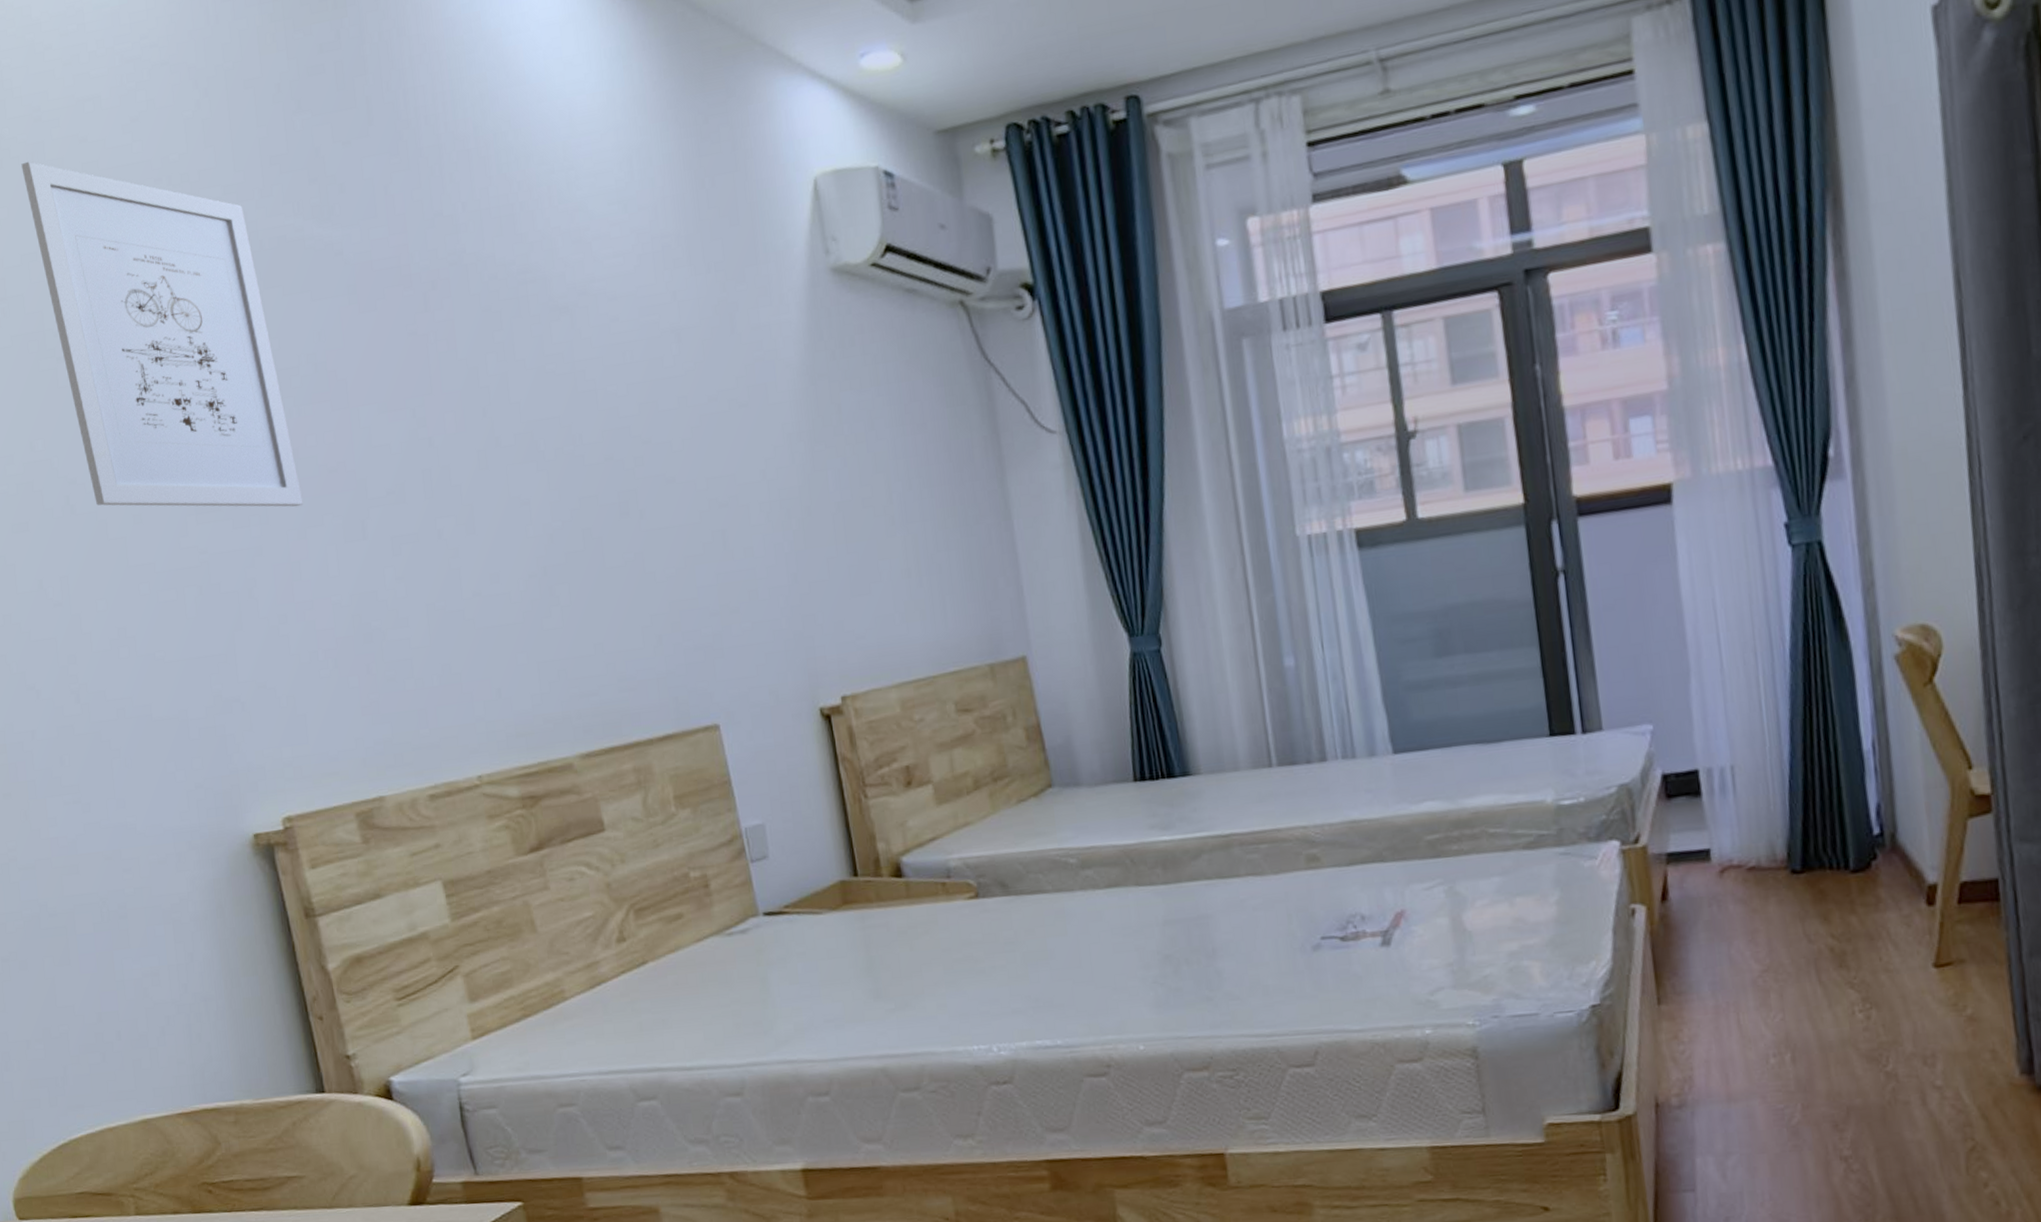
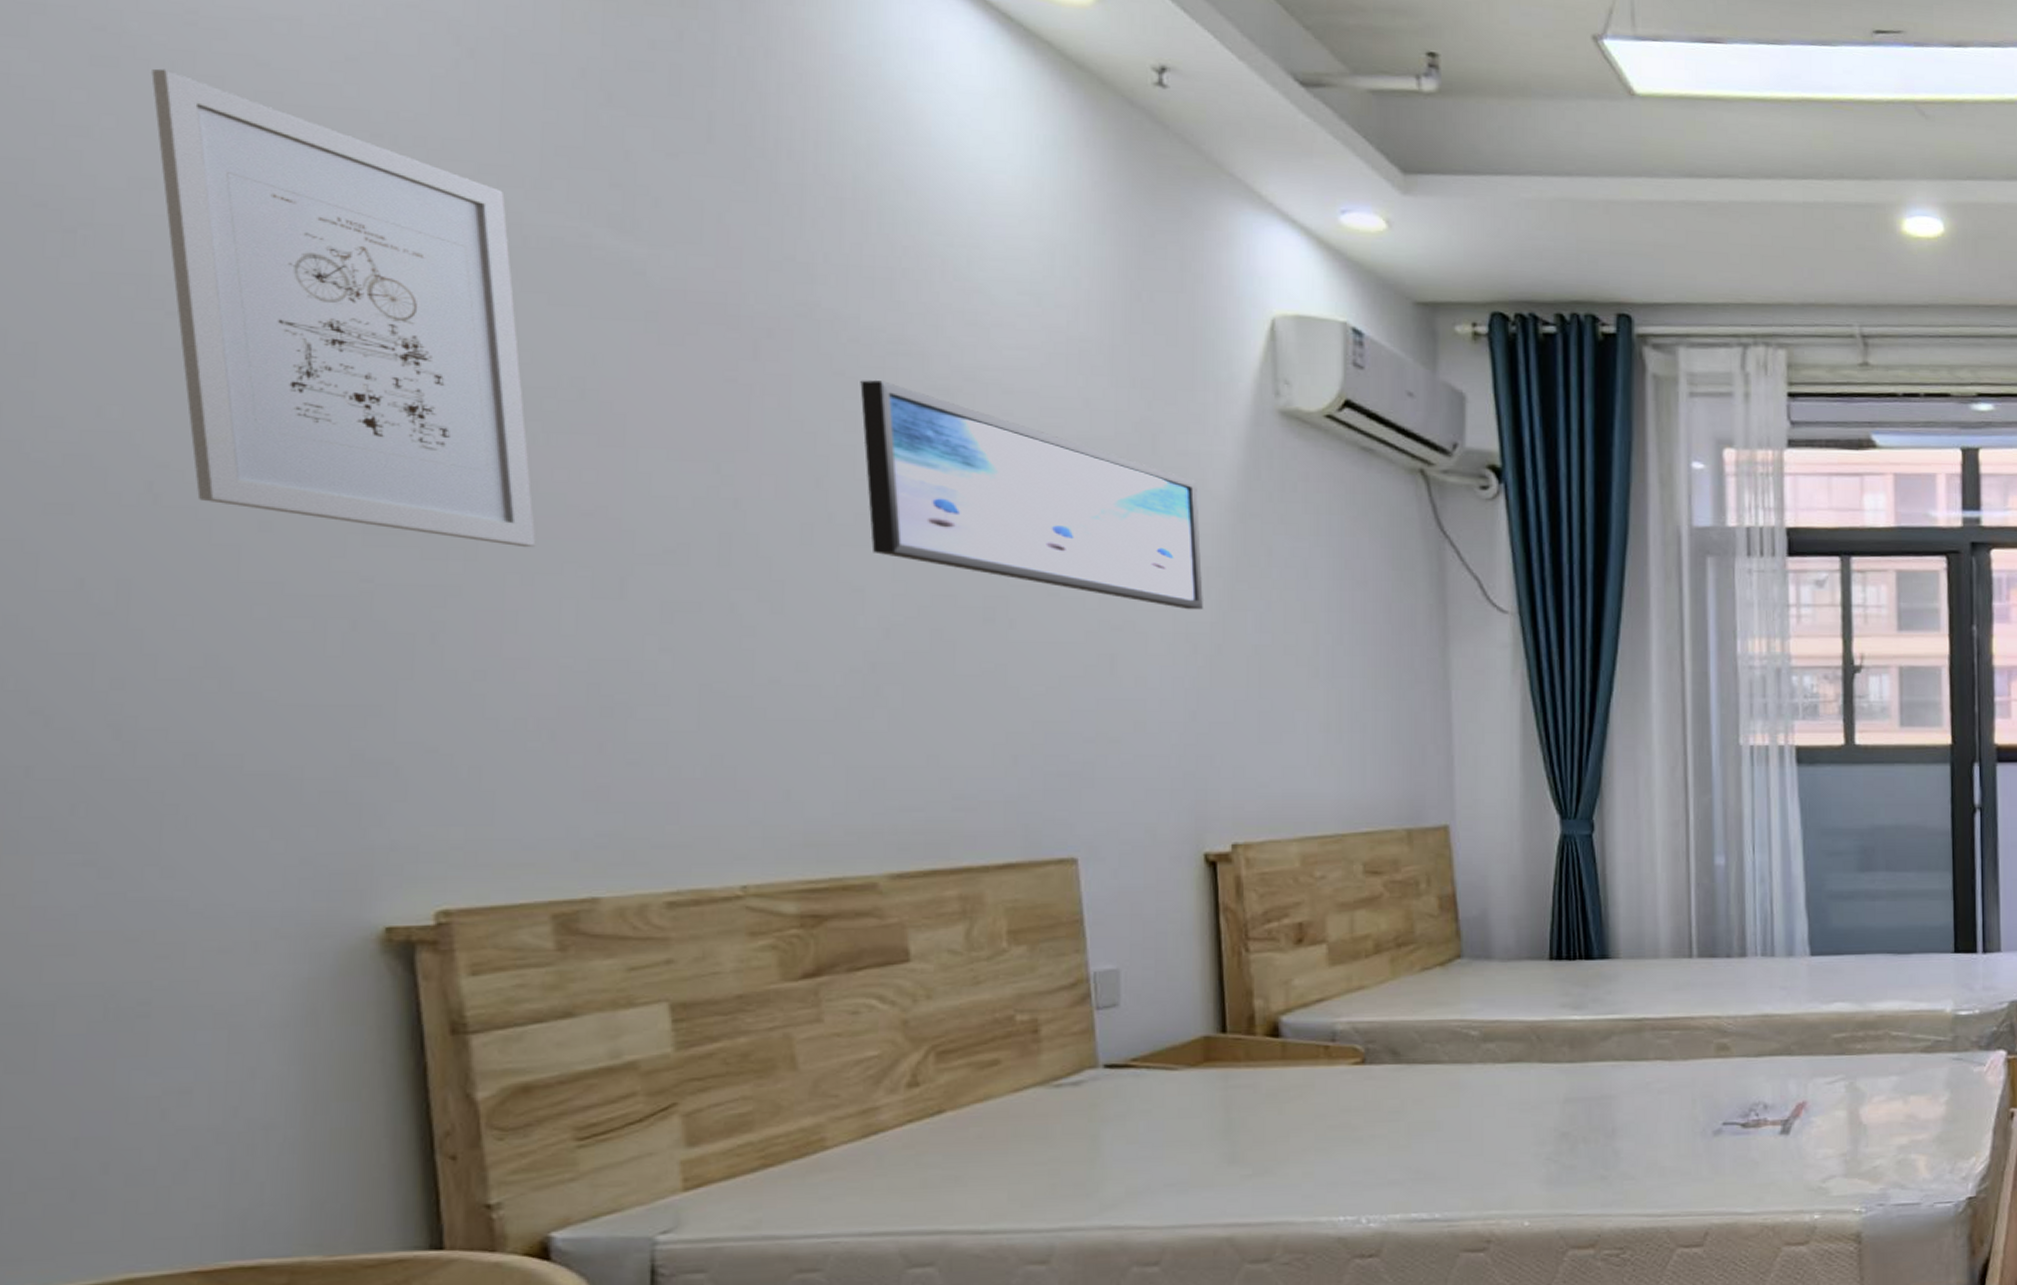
wall art: none [502,309,790,478] -> present [860,380,1203,610]

